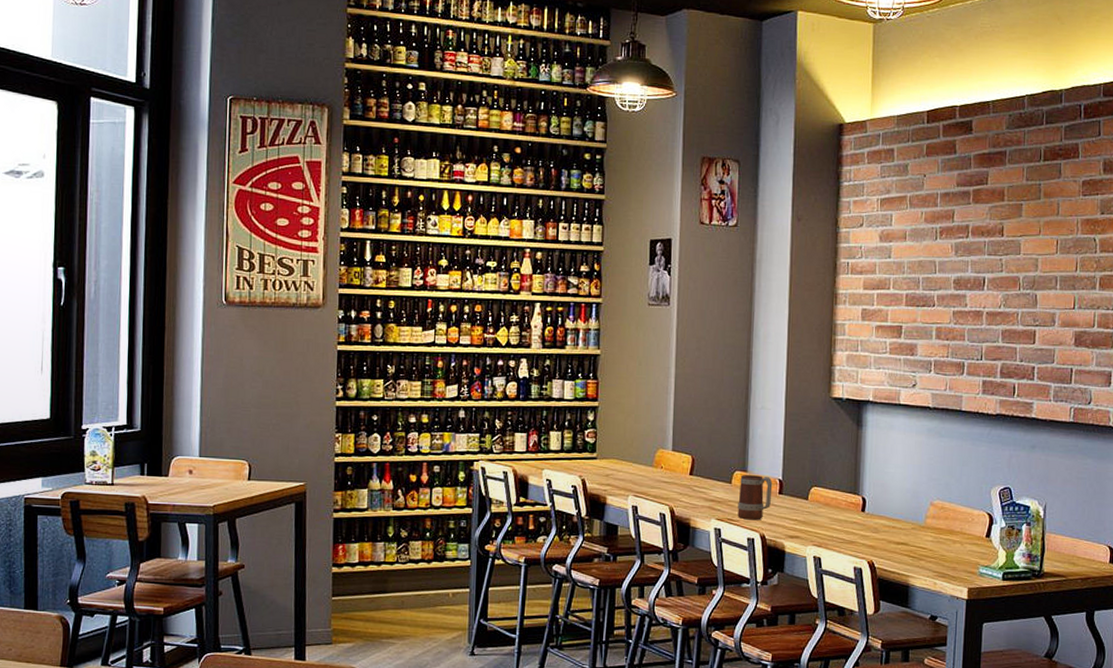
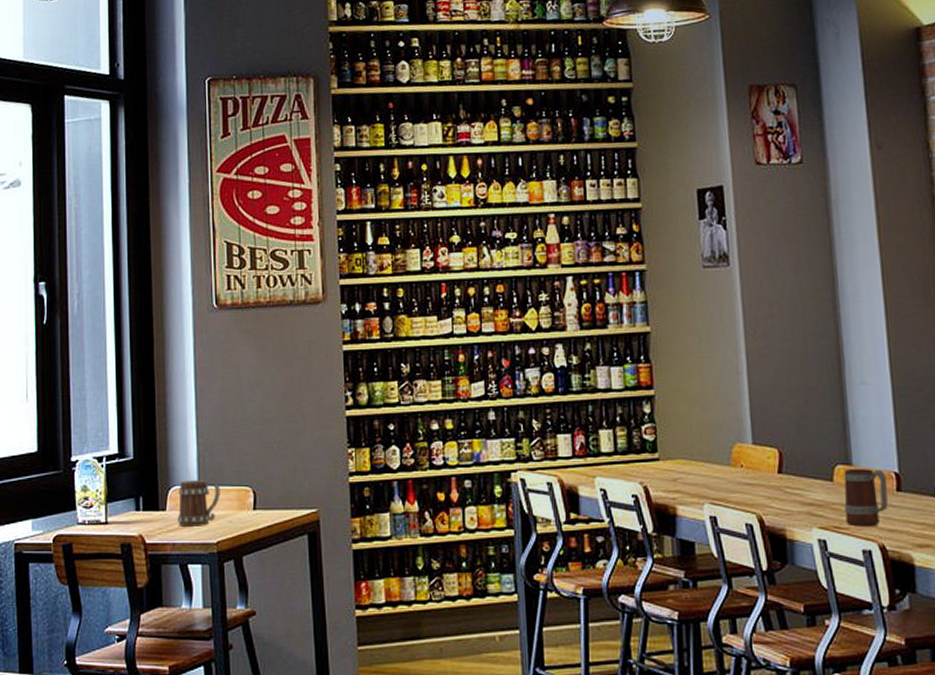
beer mug: none [178,451,219,492] -> present [177,478,220,527]

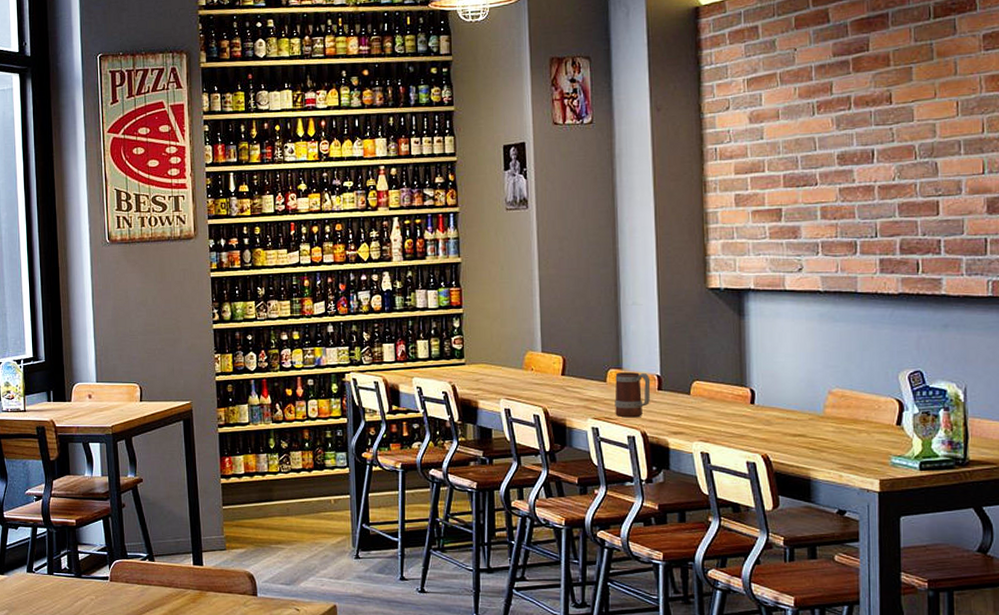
beer mug: present [177,478,220,527] -> none [80,377,114,414]

